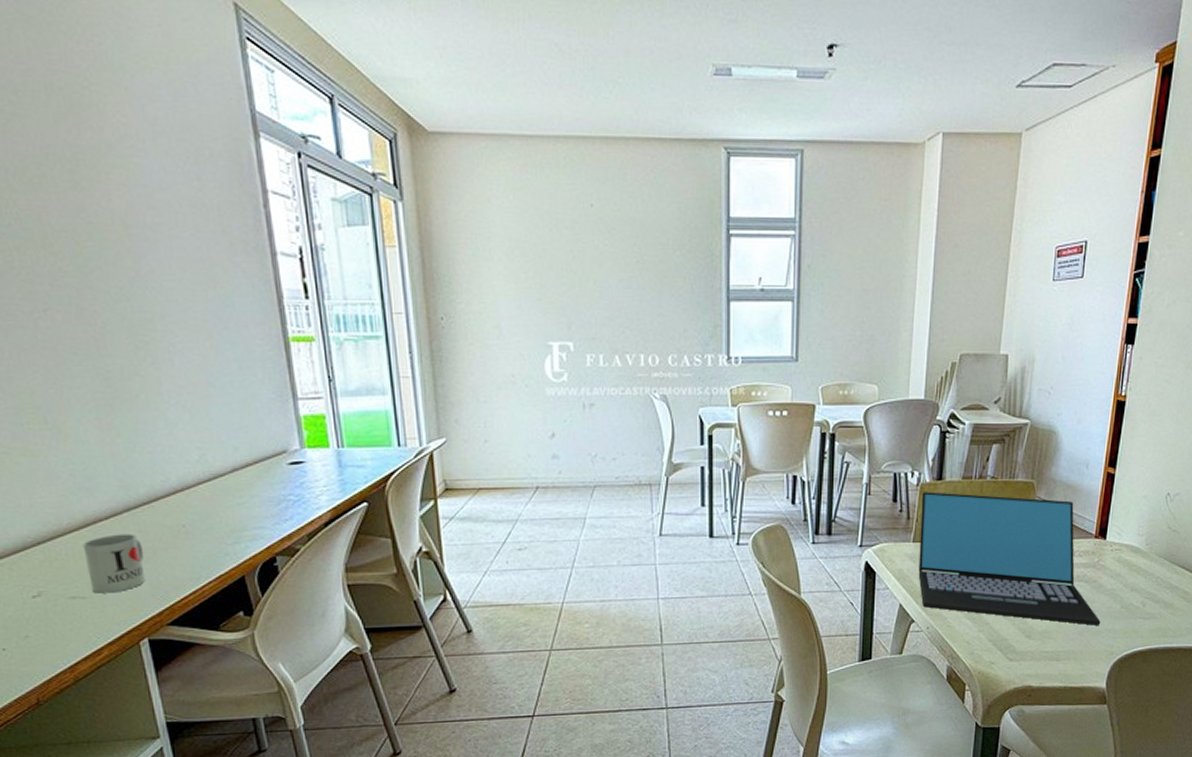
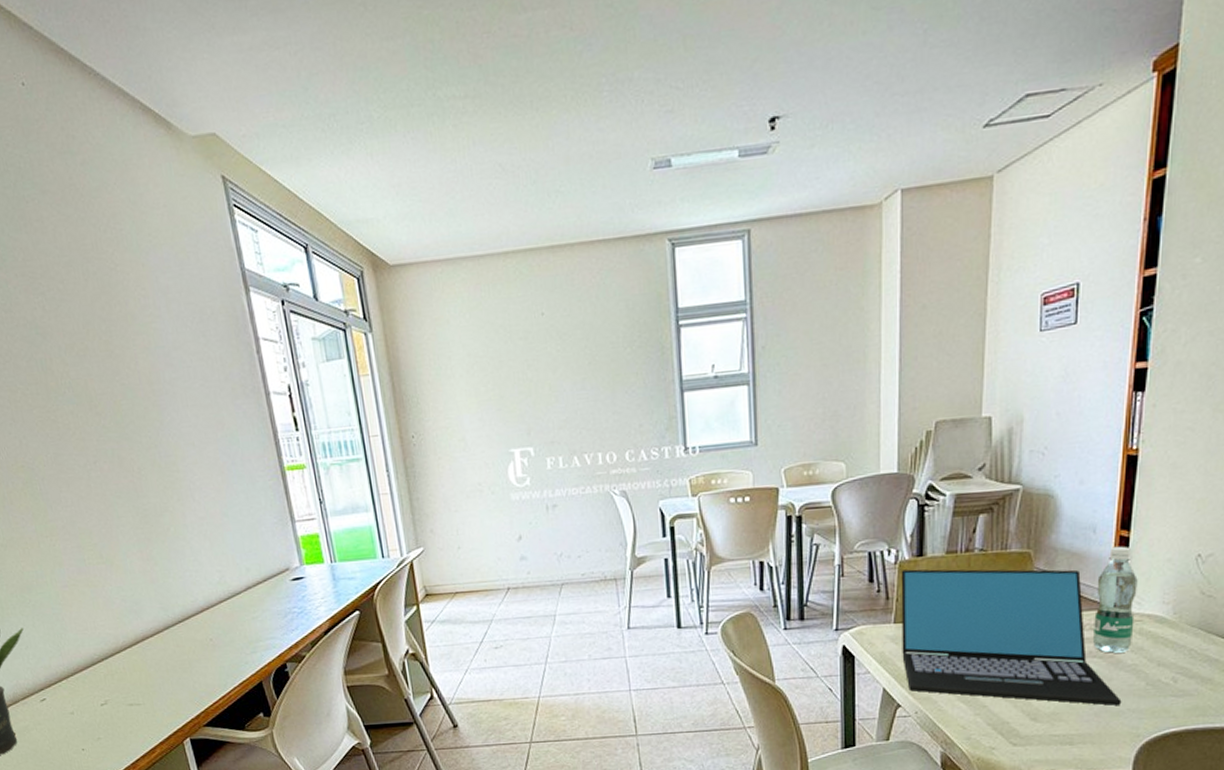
mug: present [82,533,146,593] -> none [135,648,185,701]
bottle: none [1080,481,1120,579] -> present [1092,546,1138,654]

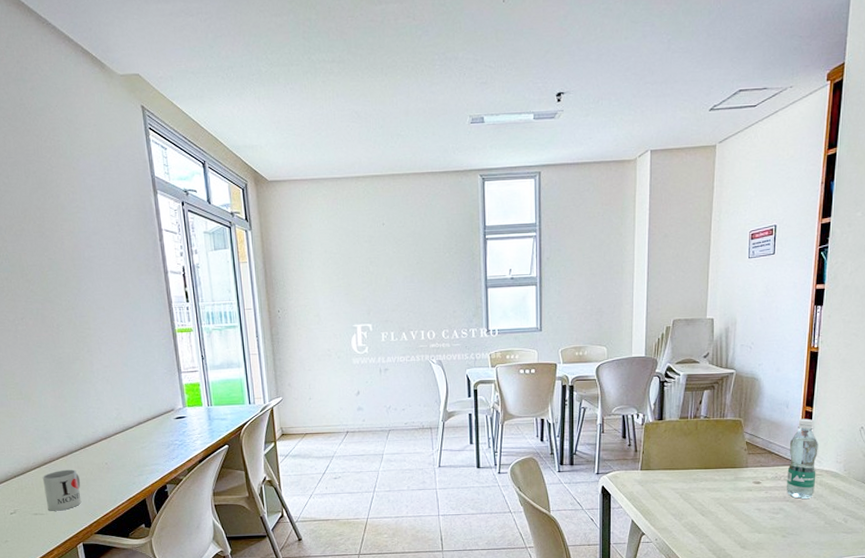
mug: none [135,648,185,701] -> present [42,469,82,511]
laptop: present [901,569,1122,706] -> none [646,429,807,538]

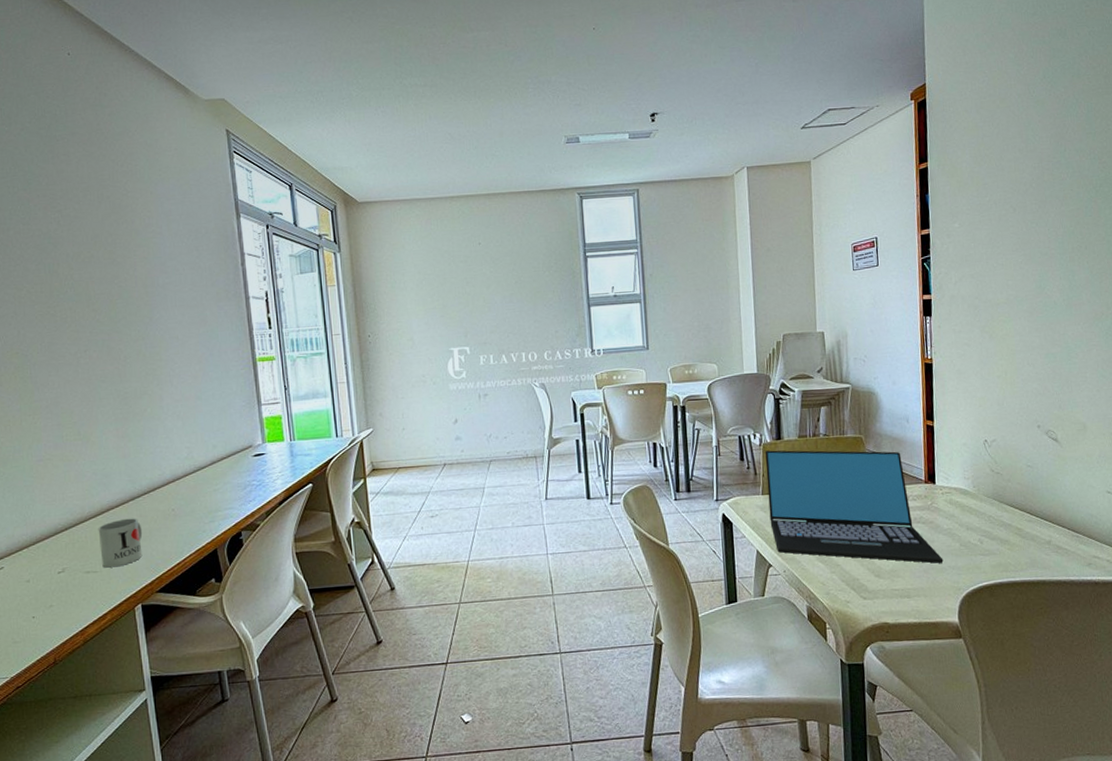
laptop: none [646,429,807,538] -> present [765,450,944,563]
bottle: present [786,418,819,500] -> none [914,433,946,520]

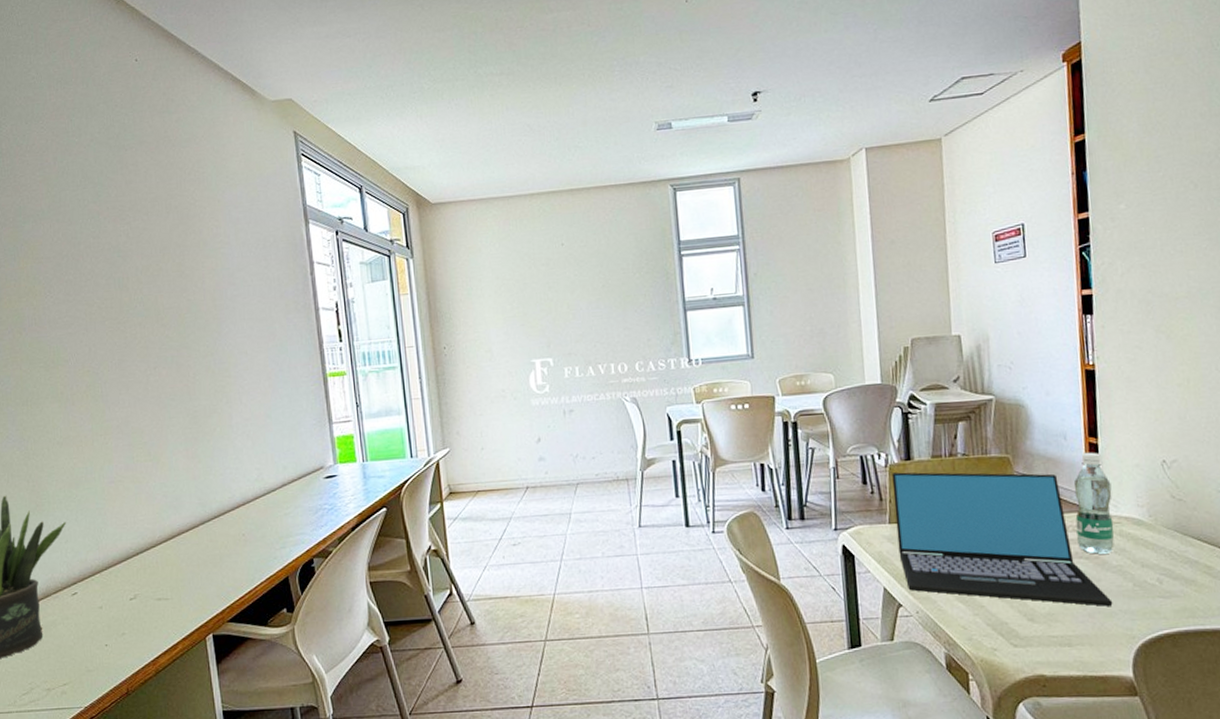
mug: present [98,518,143,568] -> none [169,543,213,595]
bottle: none [914,433,946,520] -> present [1074,452,1115,555]

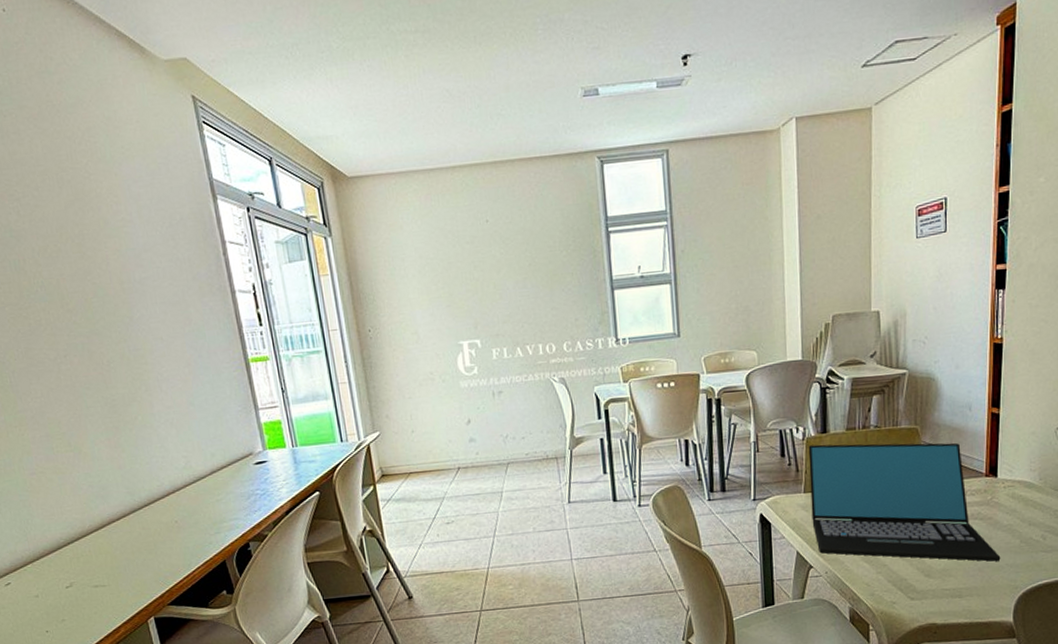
bottle: present [1074,452,1115,555] -> none [973,421,1008,516]

